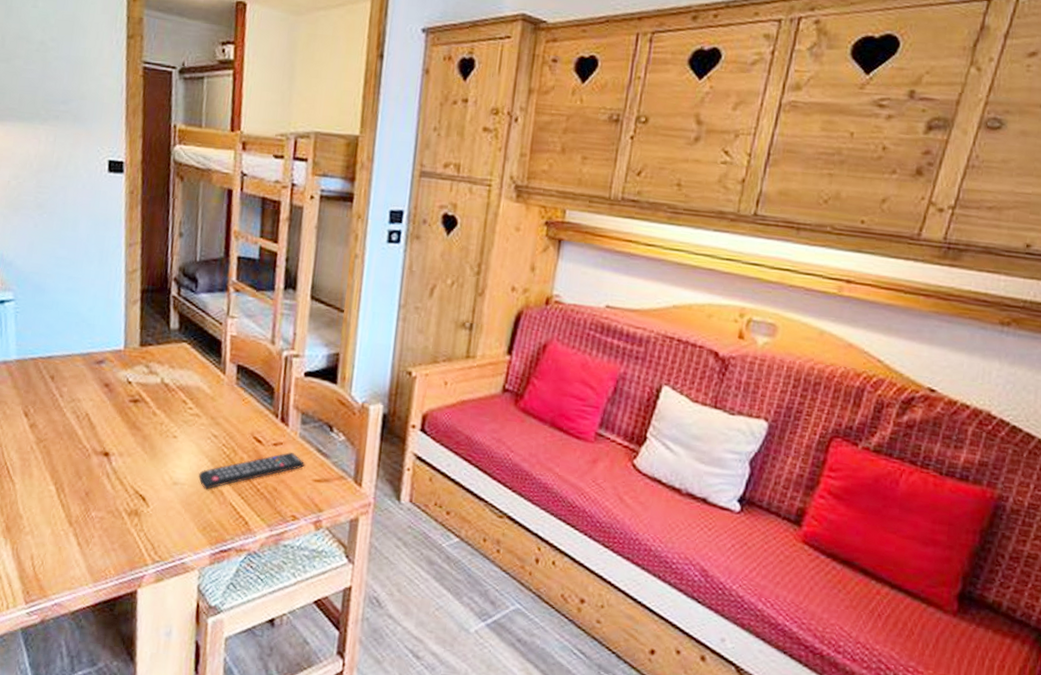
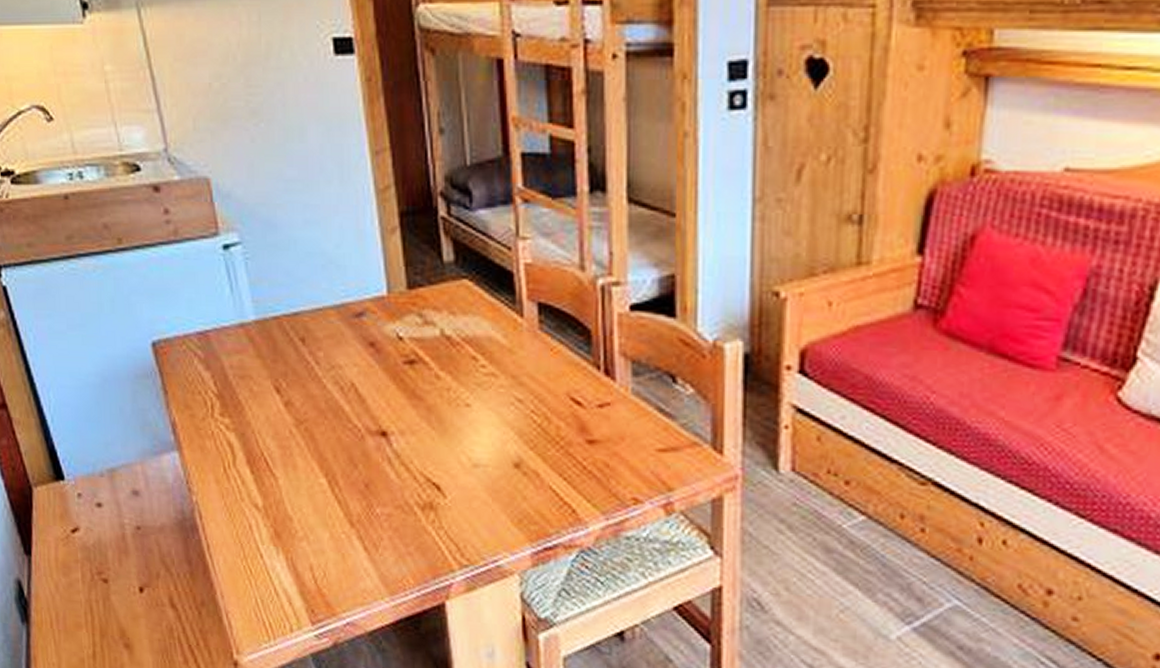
remote control: present [198,451,305,490] -> none [505,414,644,471]

